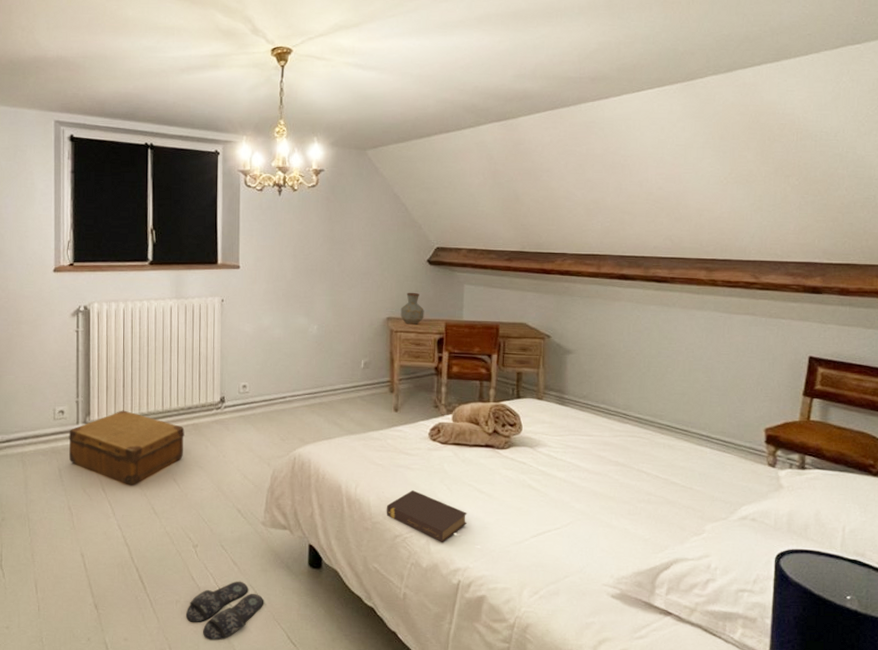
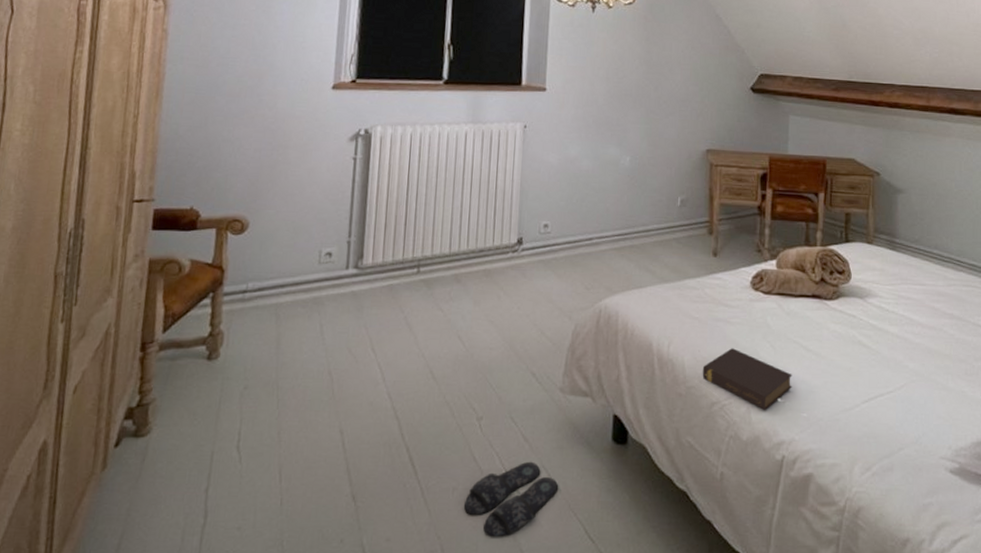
suitcase: present [68,410,185,485] -> none [333,252,474,344]
vase: present [400,292,424,325] -> none [721,122,747,158]

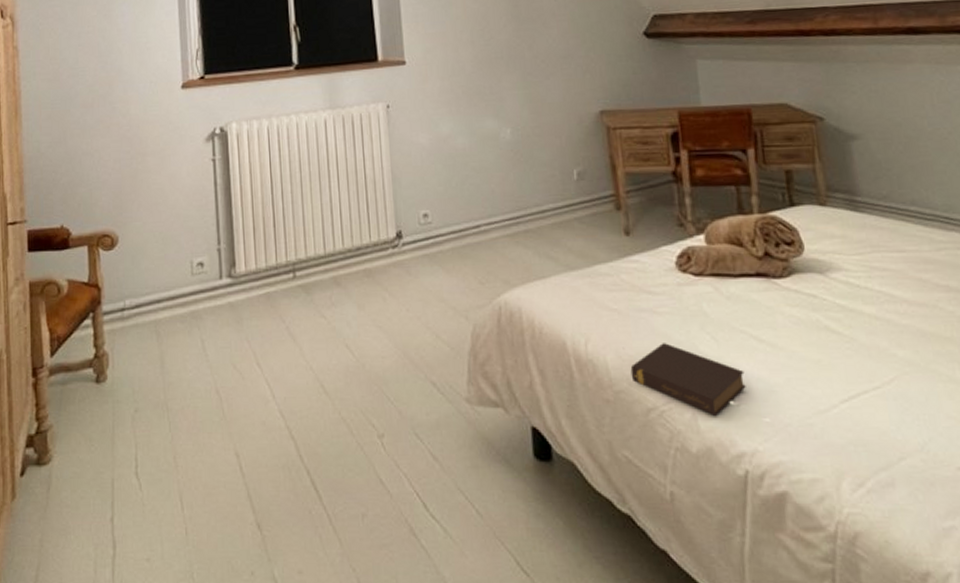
slippers: present [463,461,558,538] -> none [376,483,479,571]

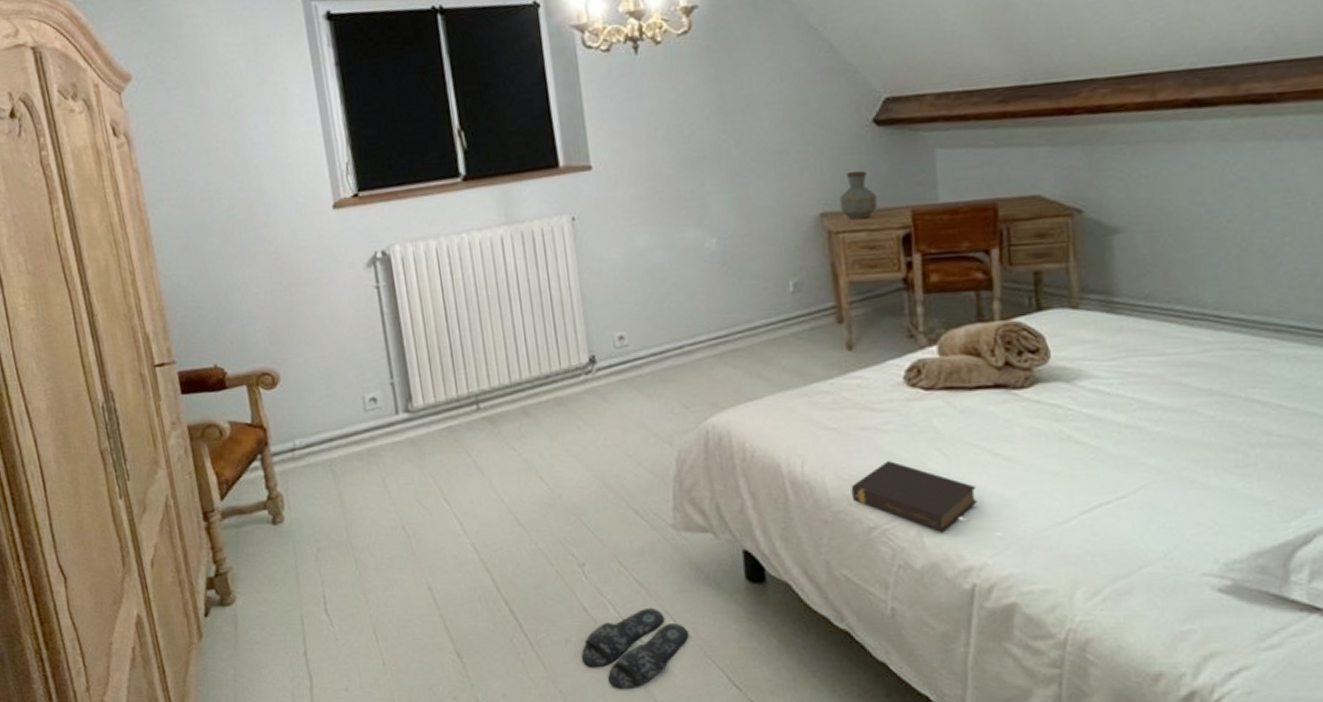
slippers: none [376,483,479,571] -> present [581,607,688,690]
vase: none [616,75,649,118] -> present [839,170,878,220]

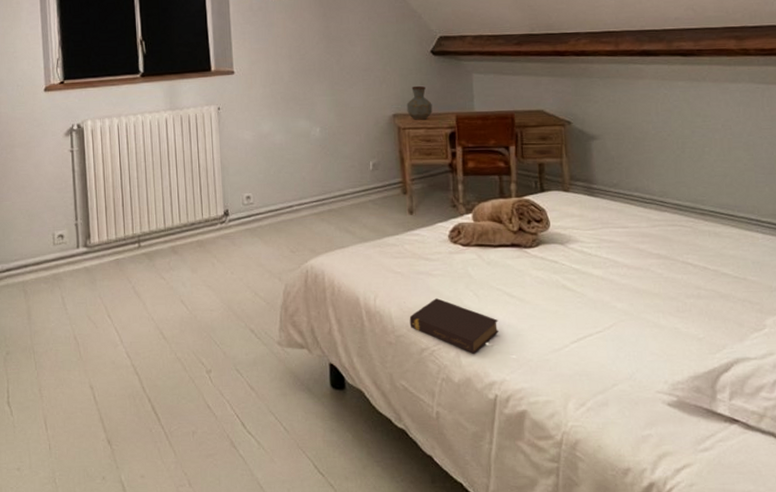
slippers: present [581,607,688,690] -> none [203,407,286,474]

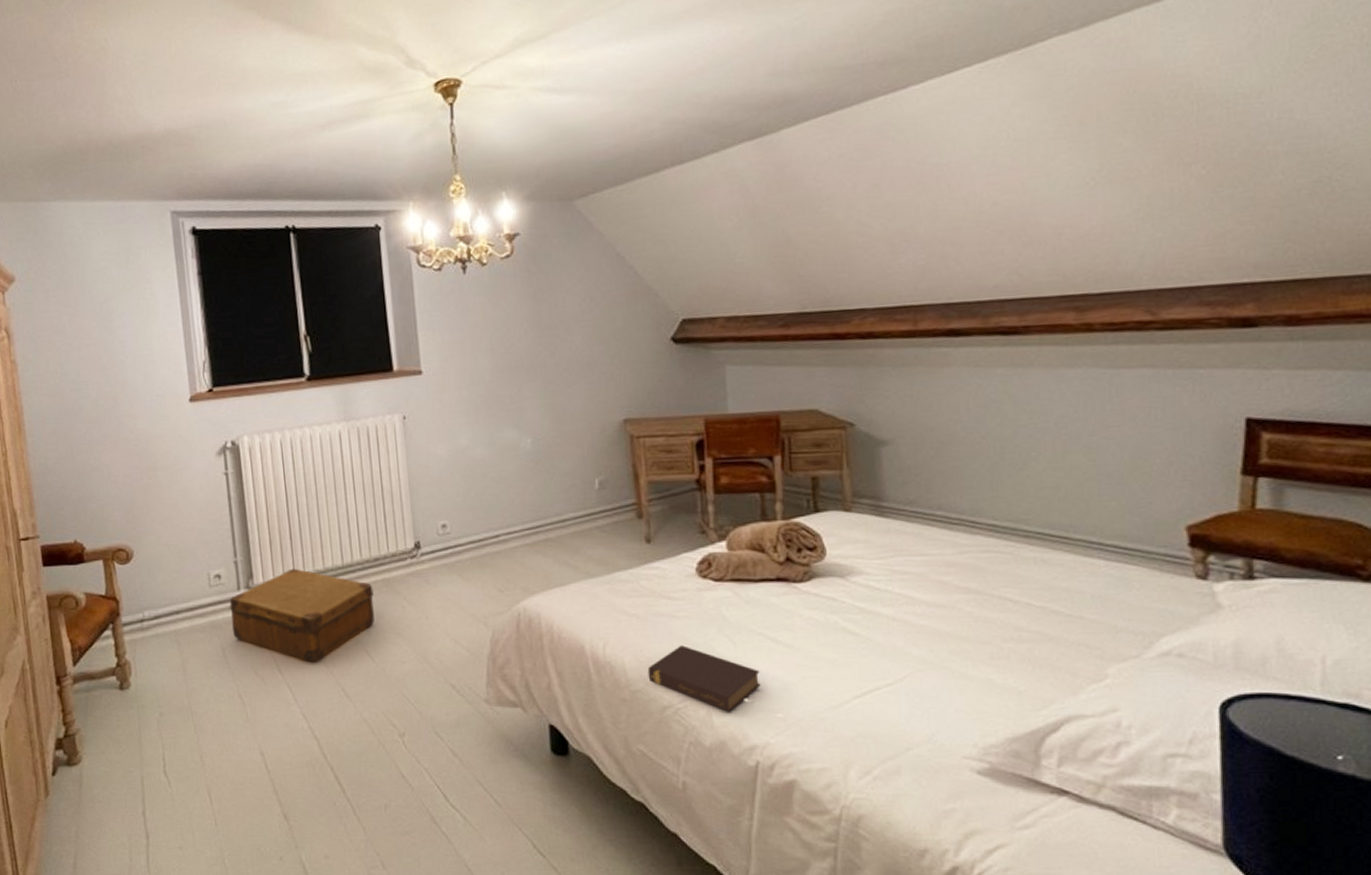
suitcase: none [69,230,189,310] -> present [229,568,375,663]
vase: present [406,85,433,120] -> none [641,382,674,426]

